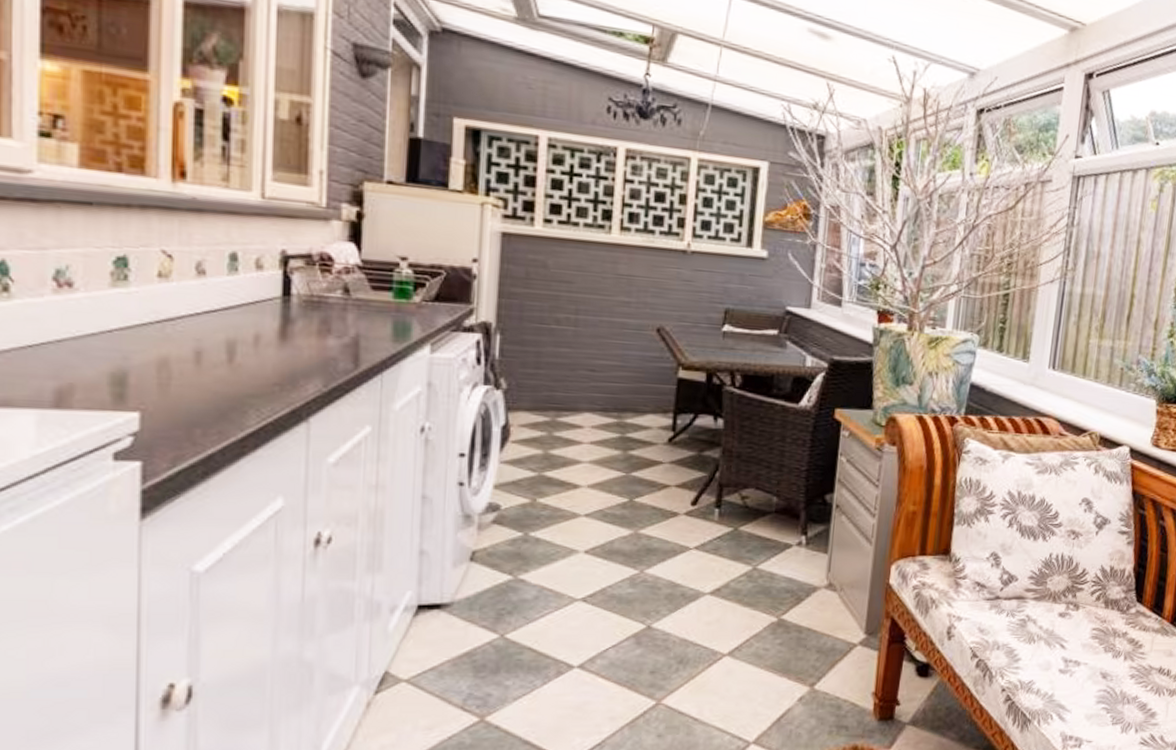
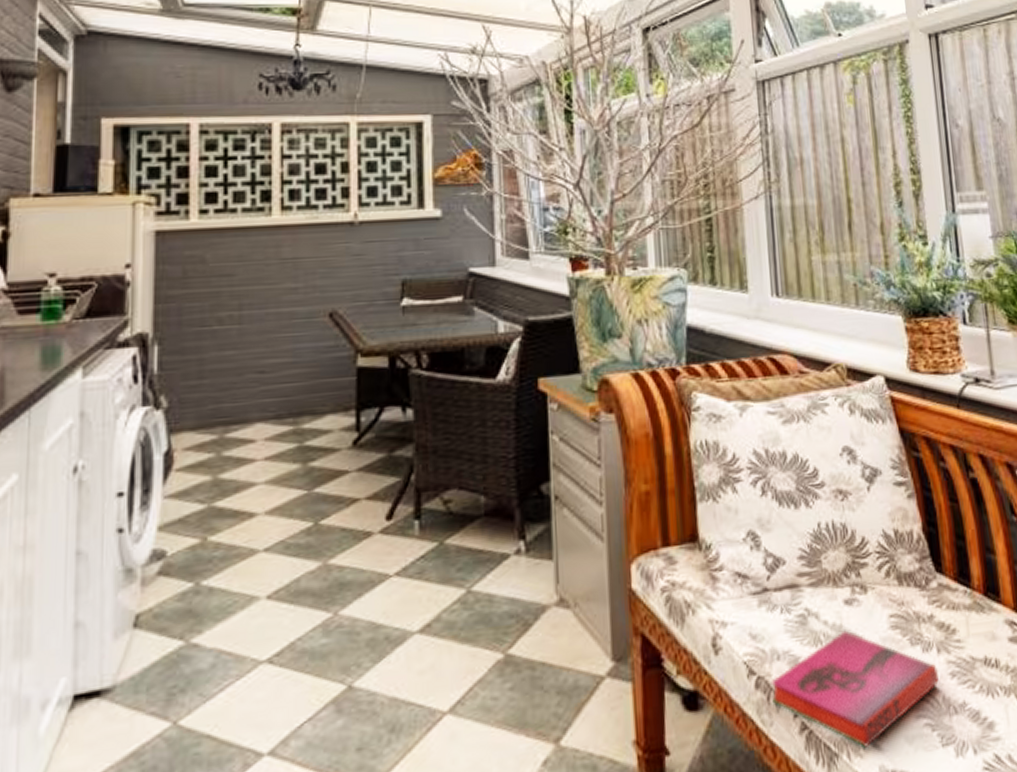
hardback book: none [987,635,1122,719] -> present [771,630,940,749]

